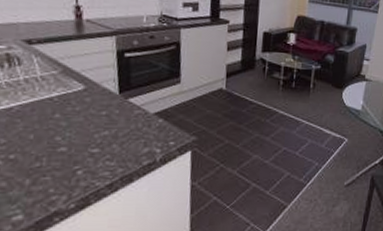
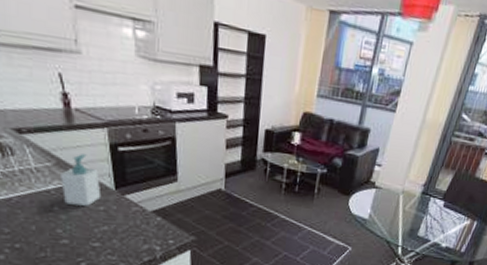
soap bottle: none [65,61,105,112] -> present [61,154,102,206]

